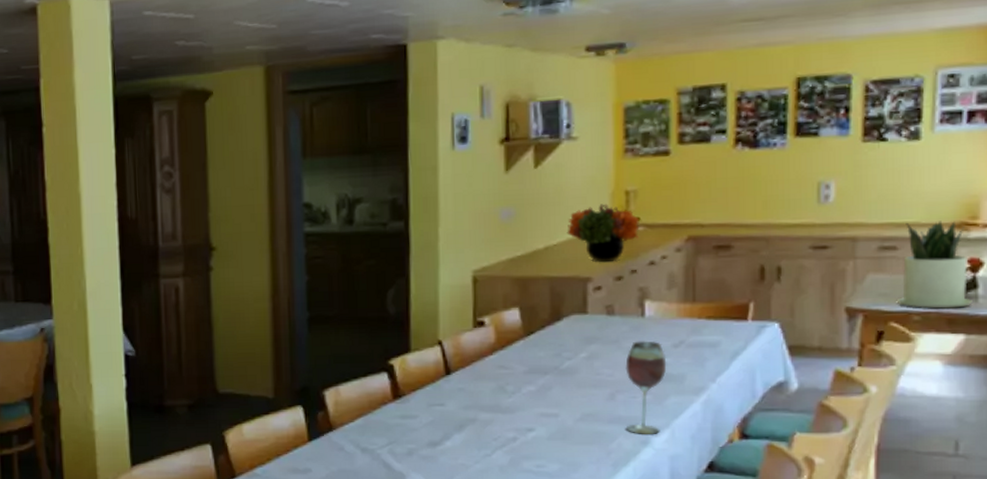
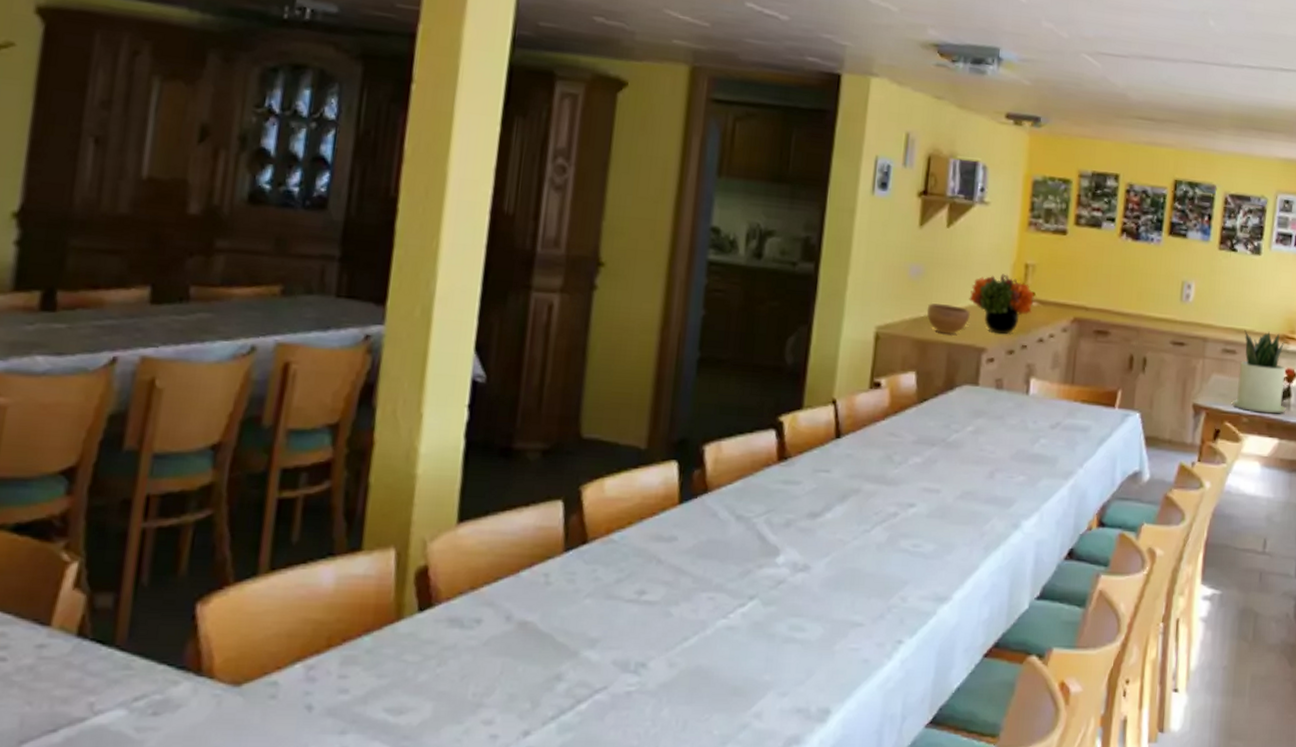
bowl: none [523,241,571,269] -> present [926,303,971,334]
wineglass: present [625,341,667,434] -> none [1001,419,1044,517]

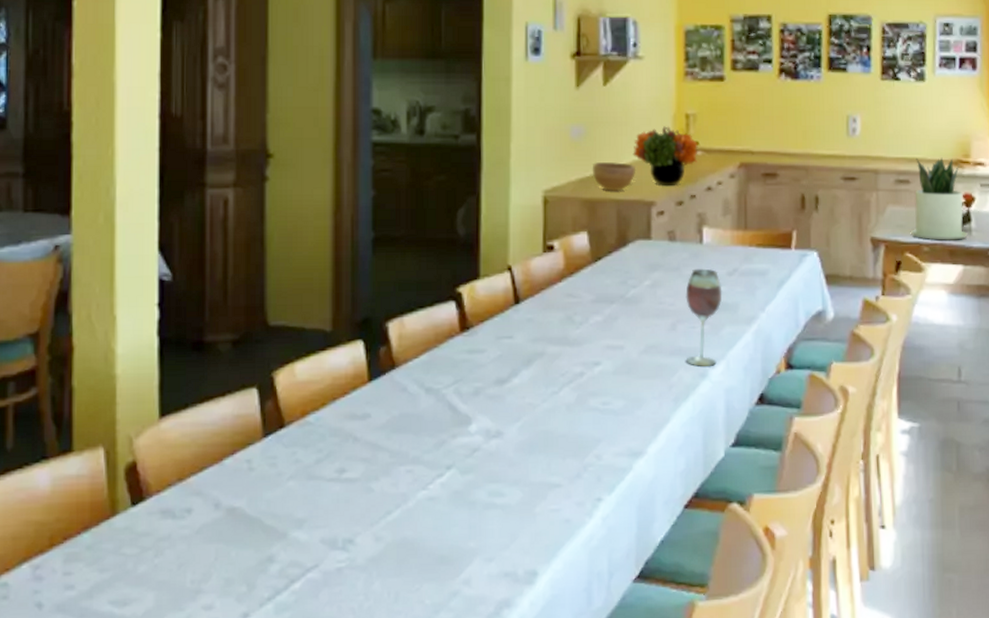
wineglass: none [1001,419,1044,517] -> present [685,268,723,367]

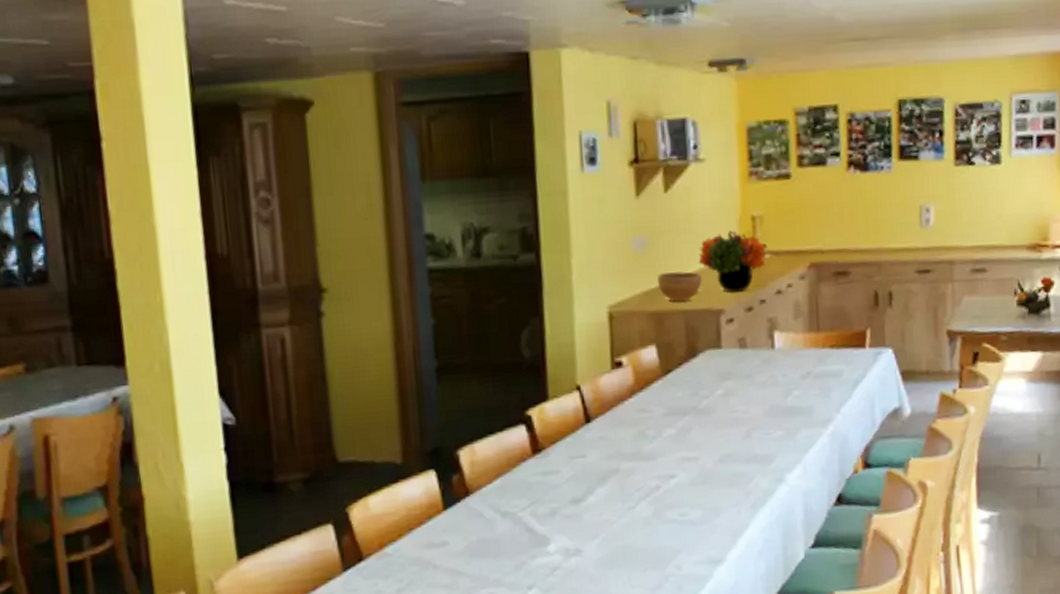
wineglass: present [685,268,723,367] -> none [759,374,797,472]
planter: present [910,157,968,241] -> none [987,242,1047,329]

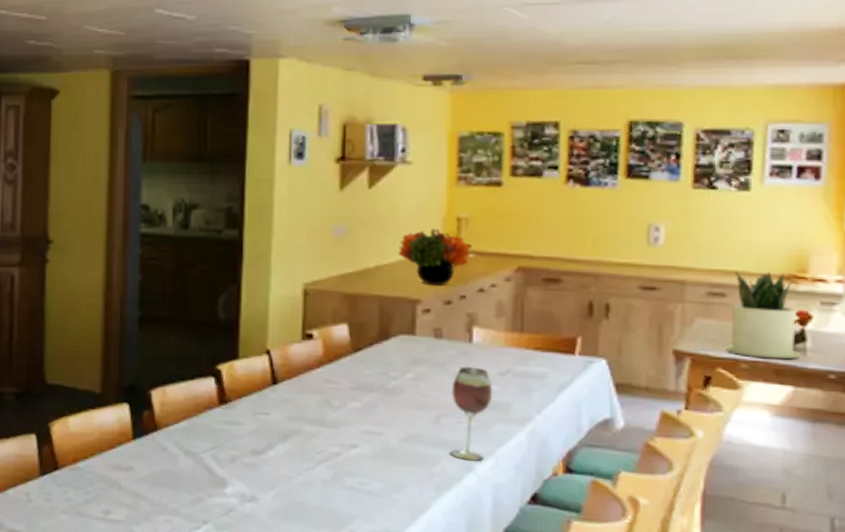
bowl: present [657,271,703,302] -> none [354,260,401,288]
wineglass: none [759,374,797,472] -> present [451,366,493,461]
planter: none [987,242,1047,329] -> present [724,271,801,360]

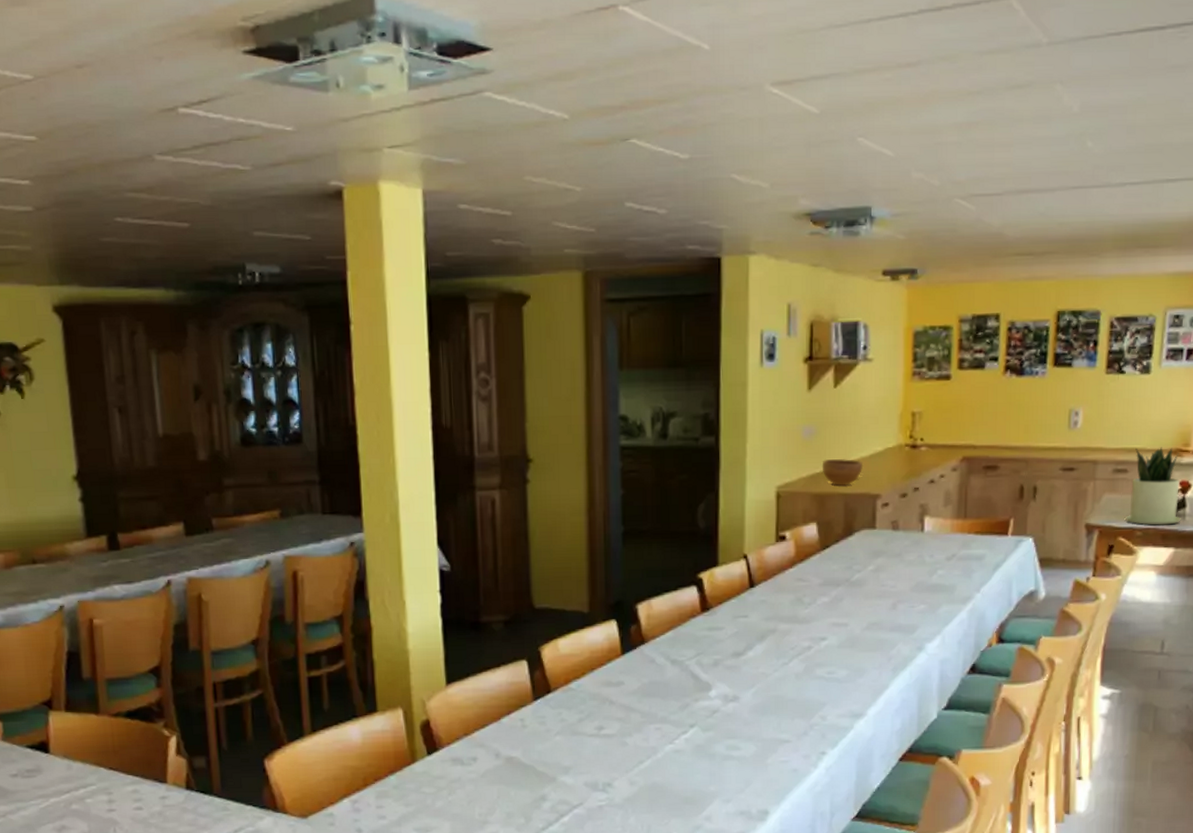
bowl: none [354,260,401,288] -> present [822,459,864,486]
flower arrangement: present [398,228,470,286] -> none [860,424,923,480]
wineglass: present [451,366,493,461] -> none [905,554,941,641]

